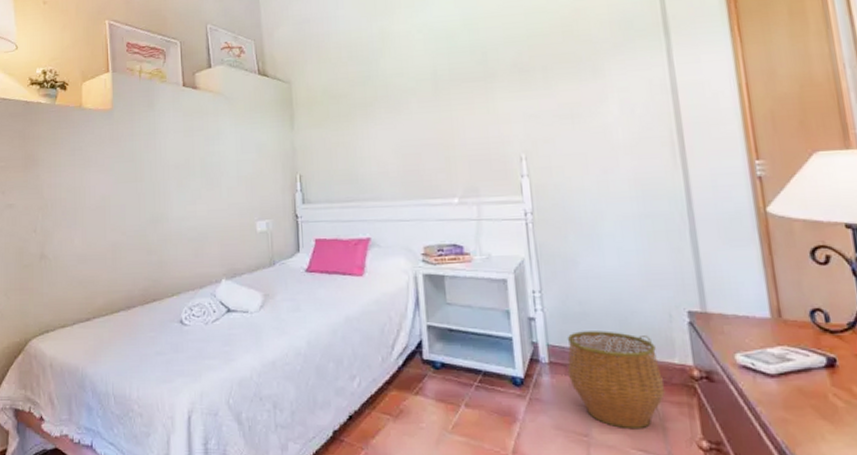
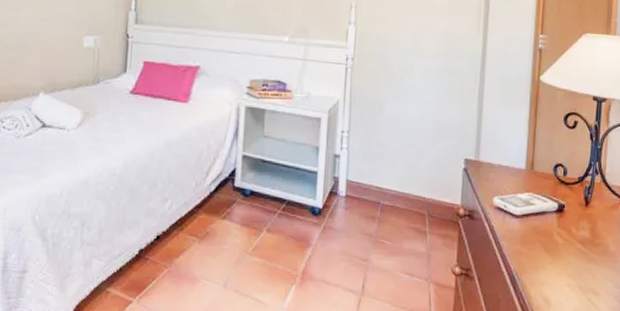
basket: present [567,331,666,430] -> none [359,170,436,257]

